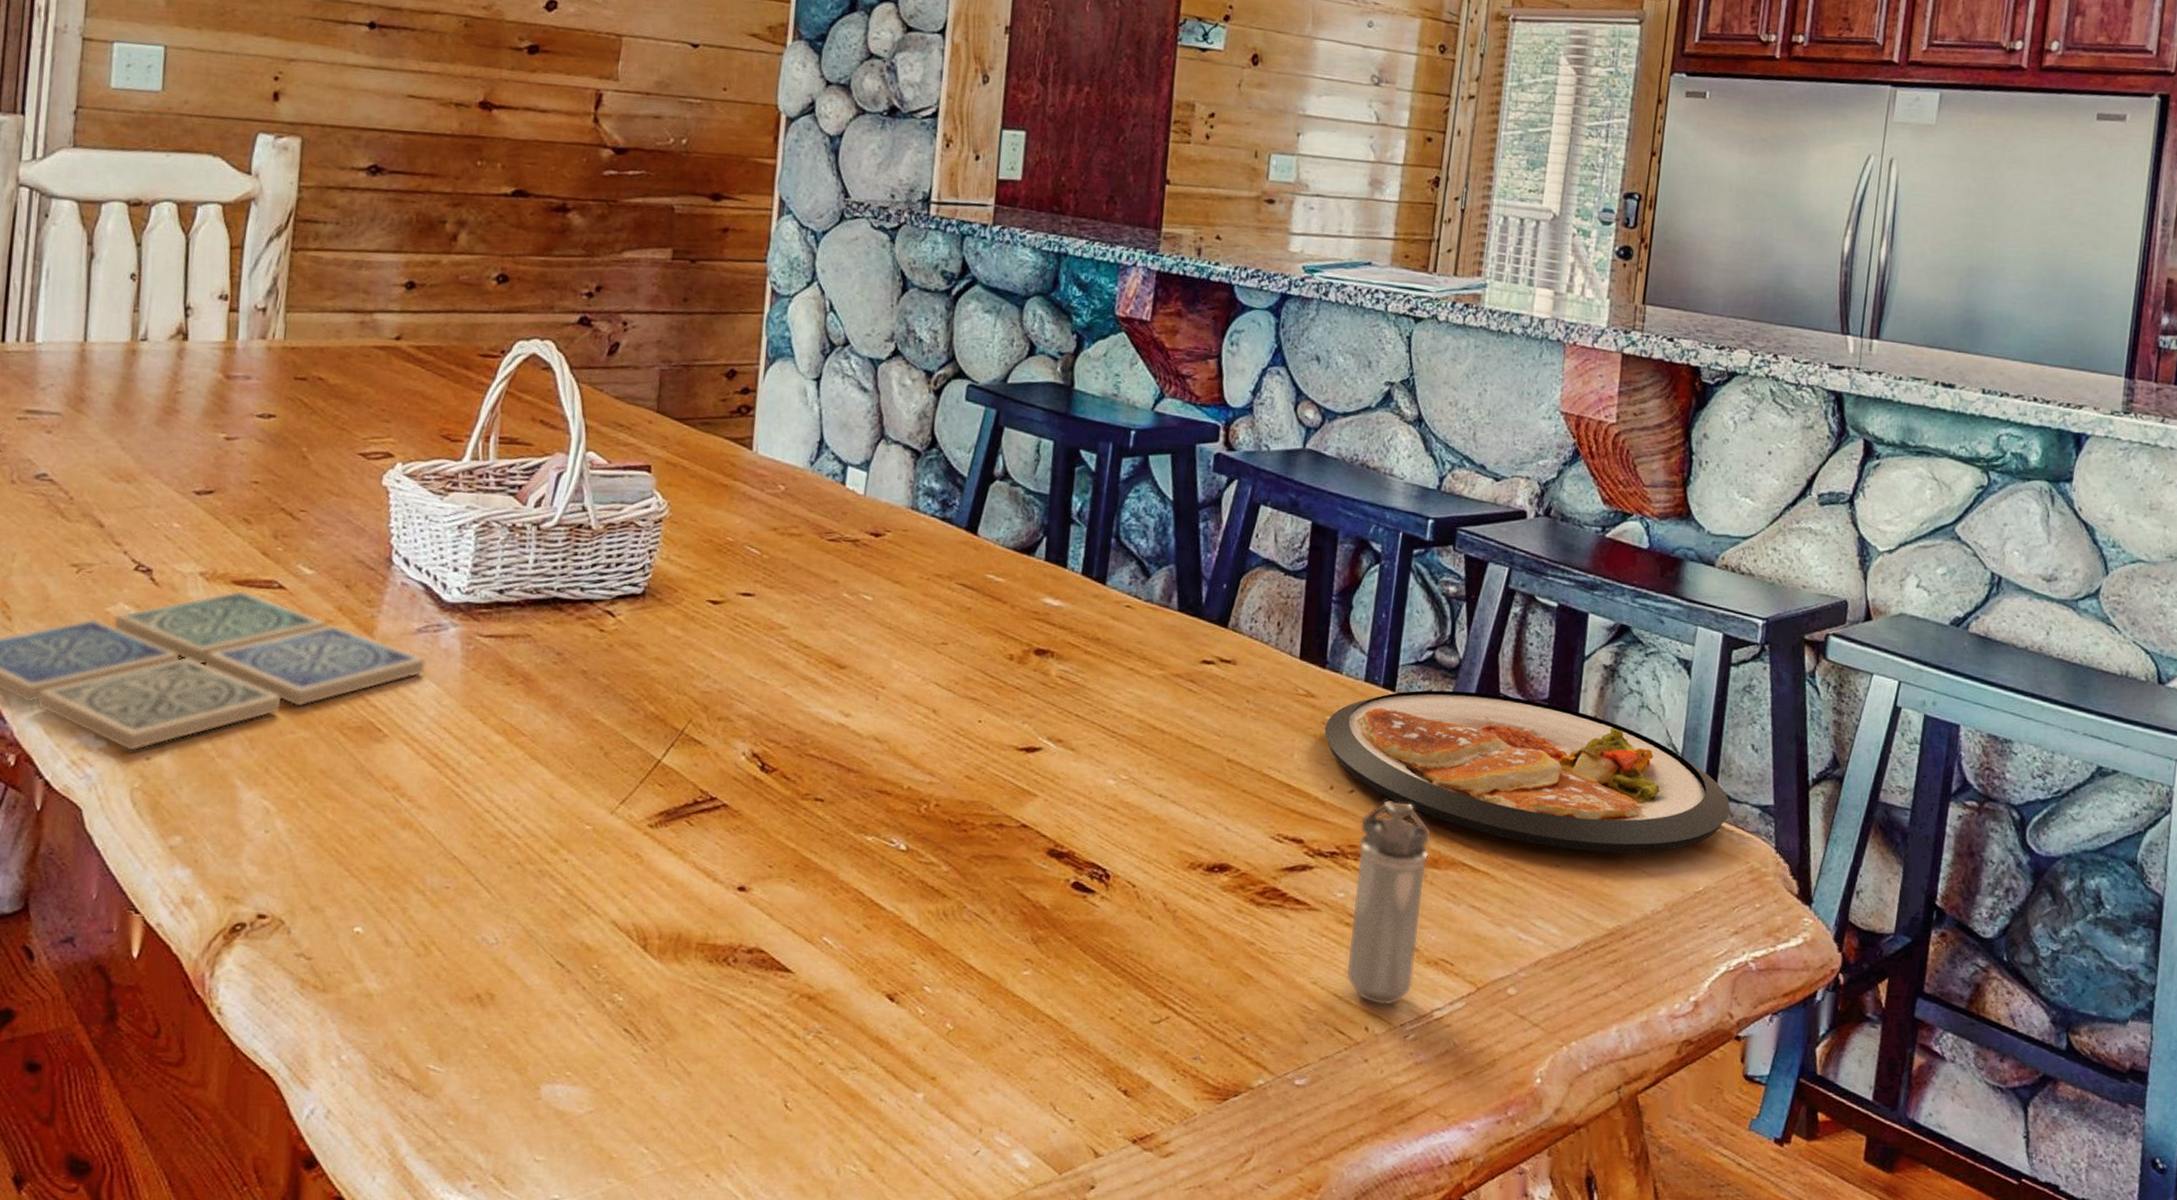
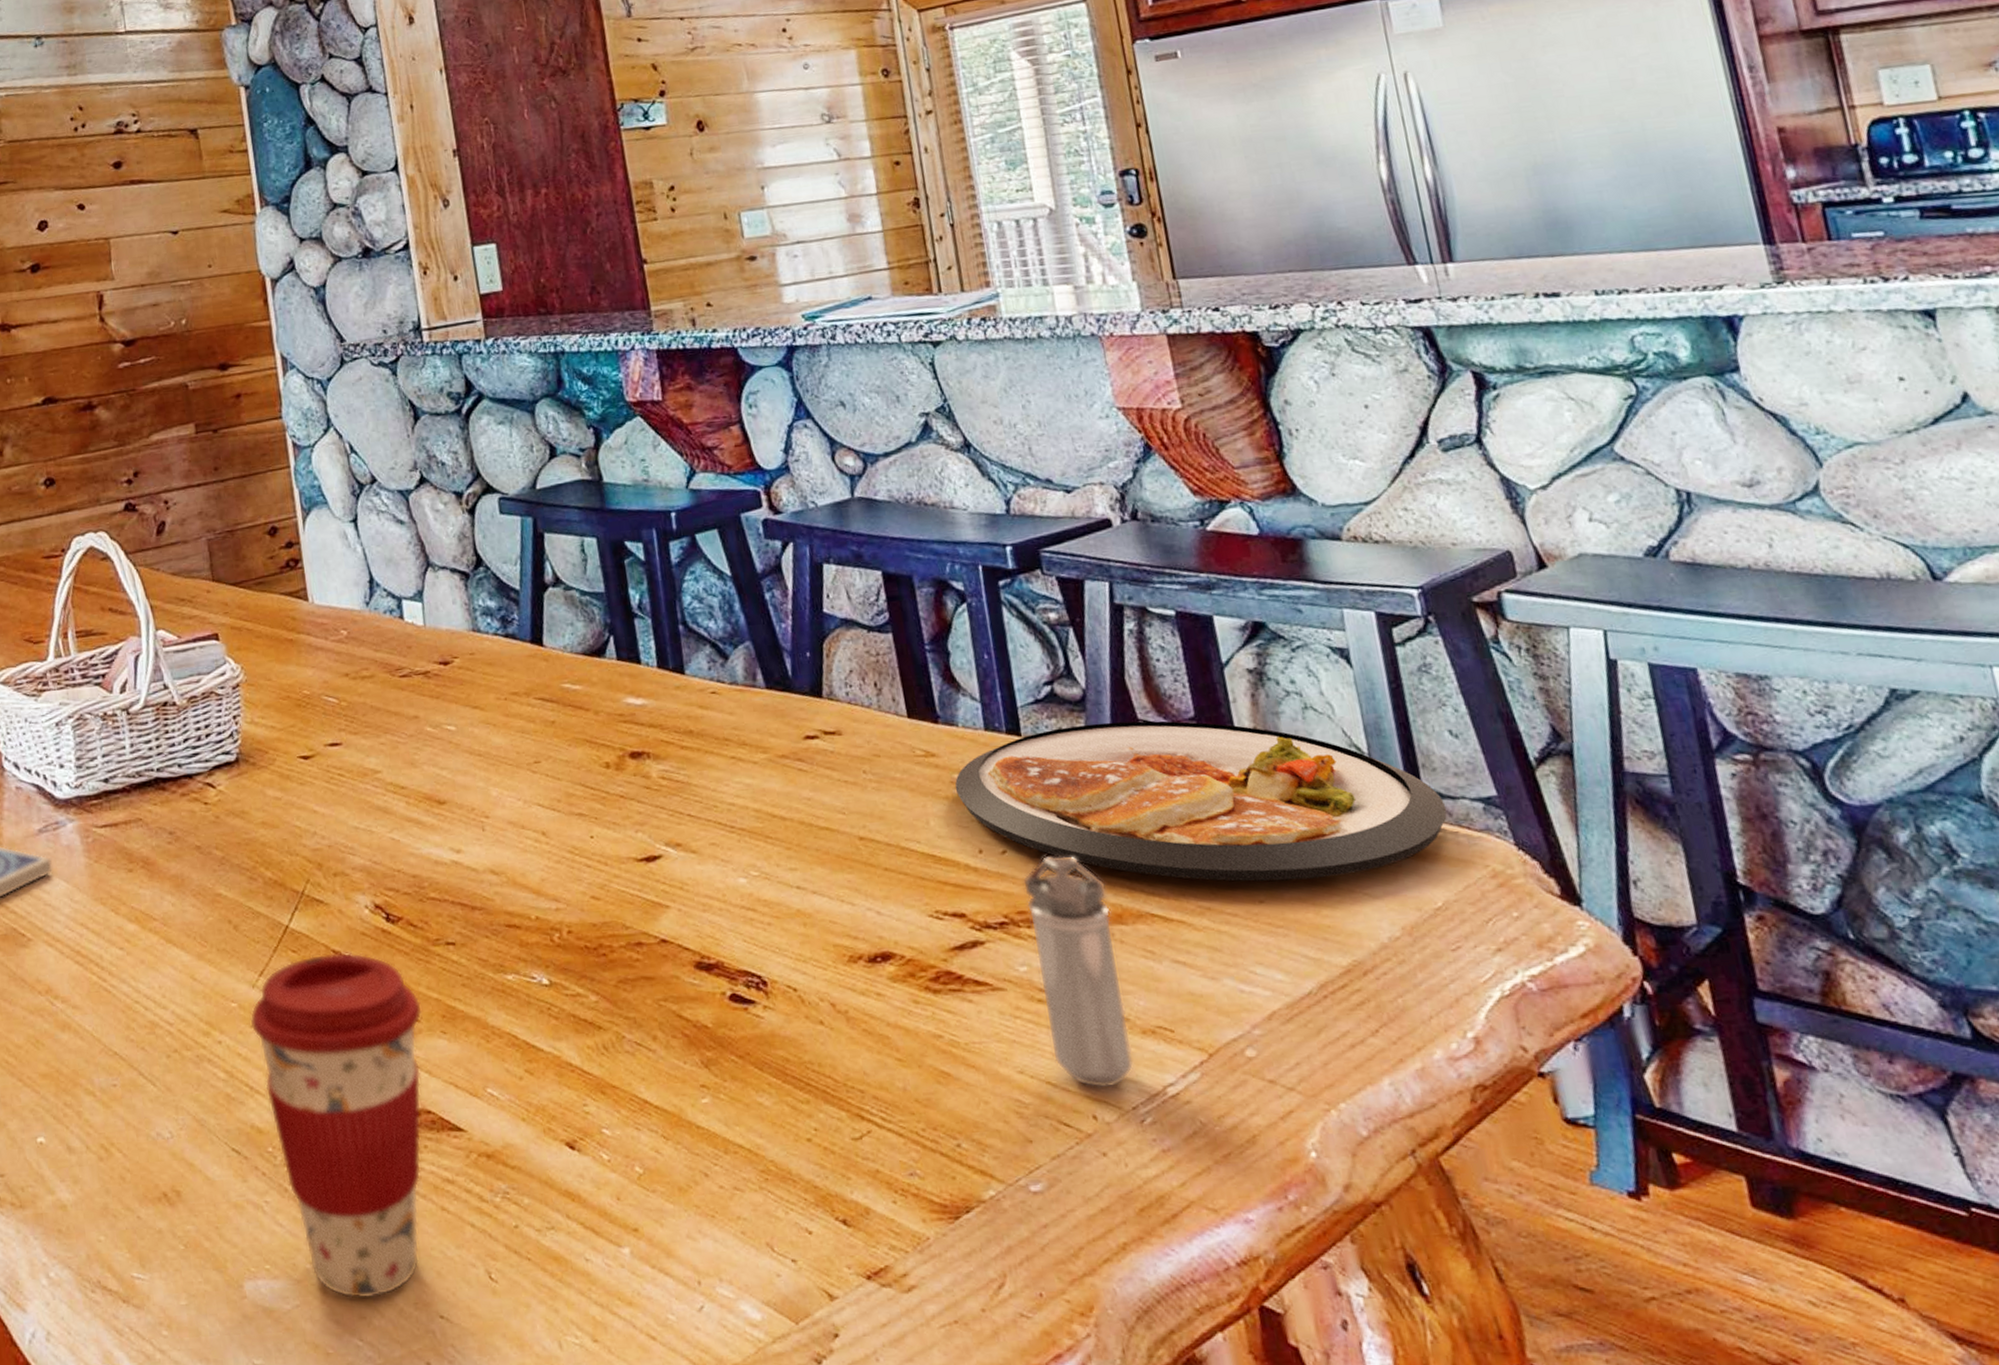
coffee cup: none [601,791,777,1112] -> present [250,952,422,1299]

